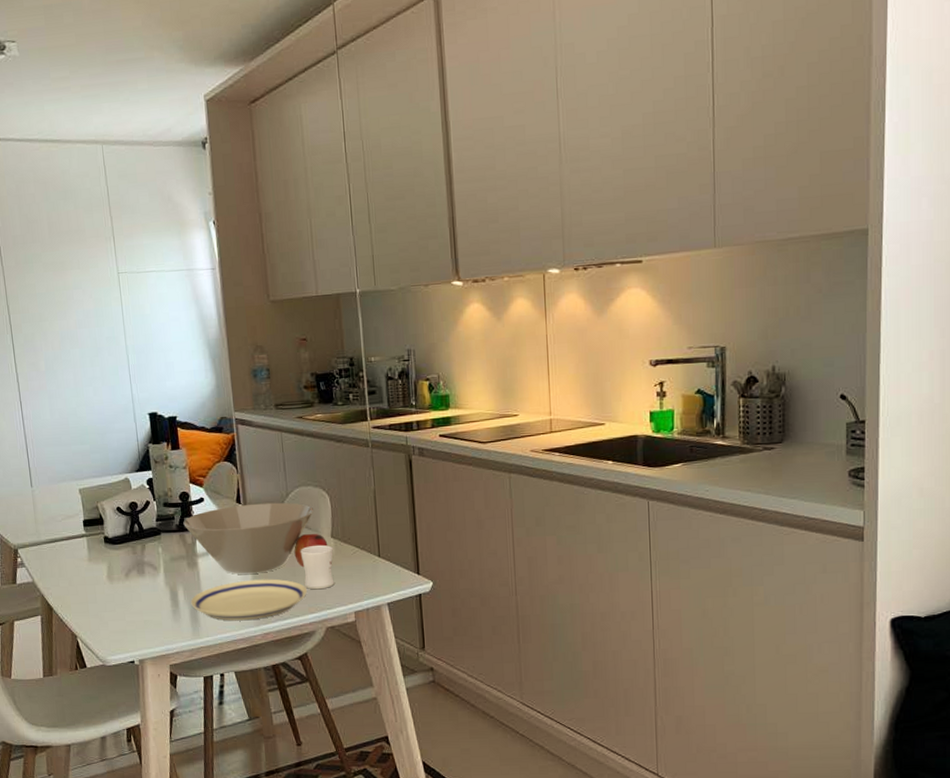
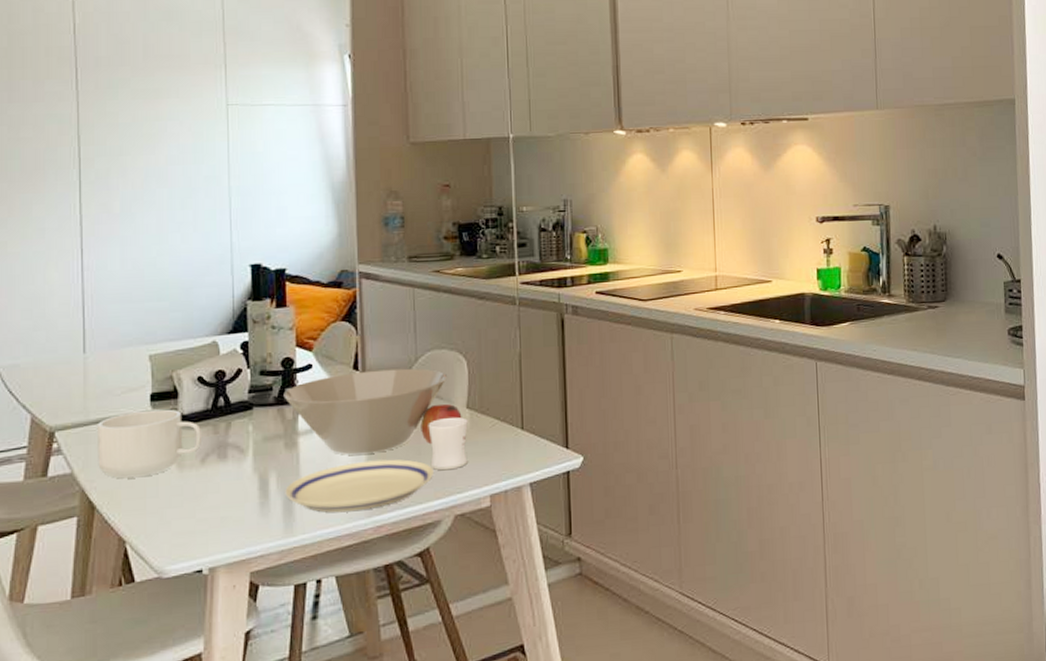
cup: none [47,533,125,588] -> present [98,409,203,479]

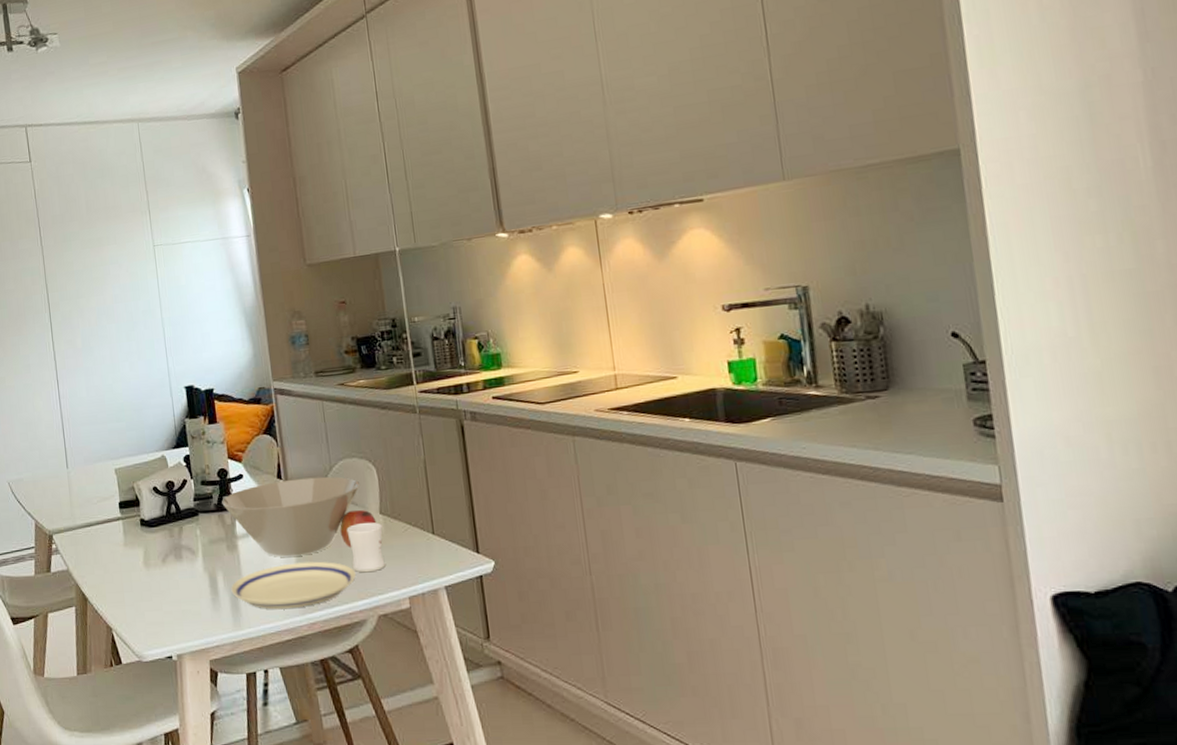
cup: present [98,409,203,479] -> none [82,515,162,575]

